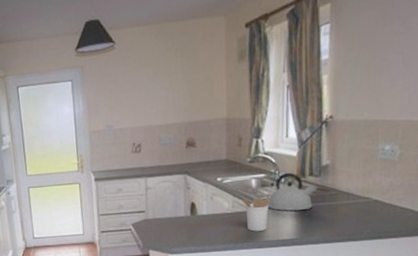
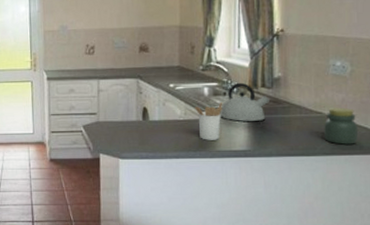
jar: none [371,191,404,228] -> present [324,107,358,145]

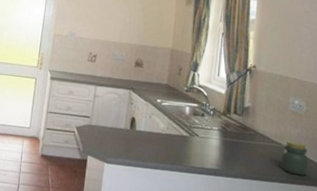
utensil holder: present [195,102,223,140] -> none [176,122,201,157]
kettle: present [220,82,269,121] -> none [197,106,239,144]

